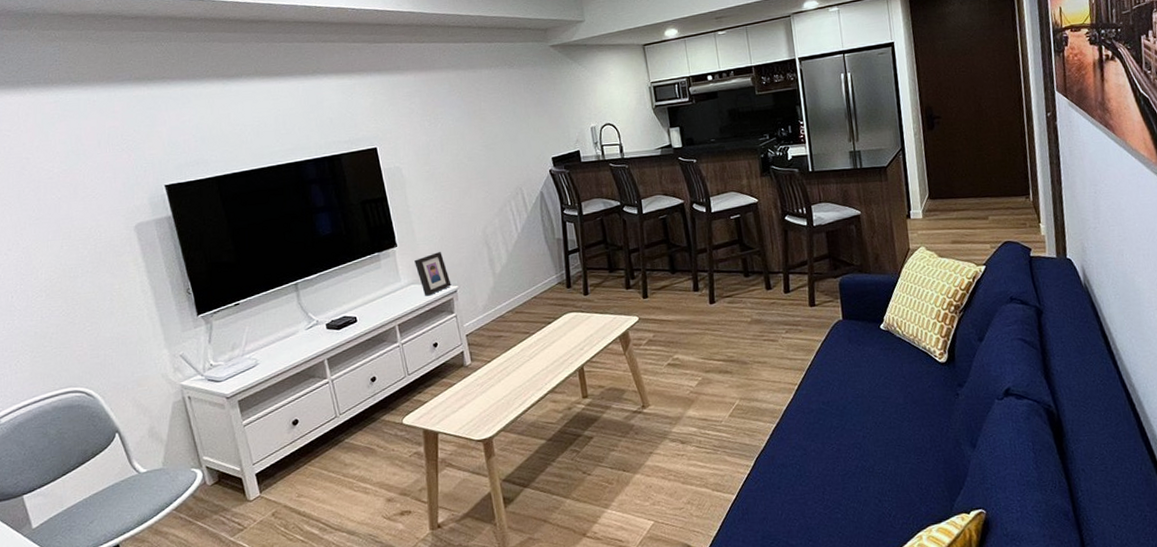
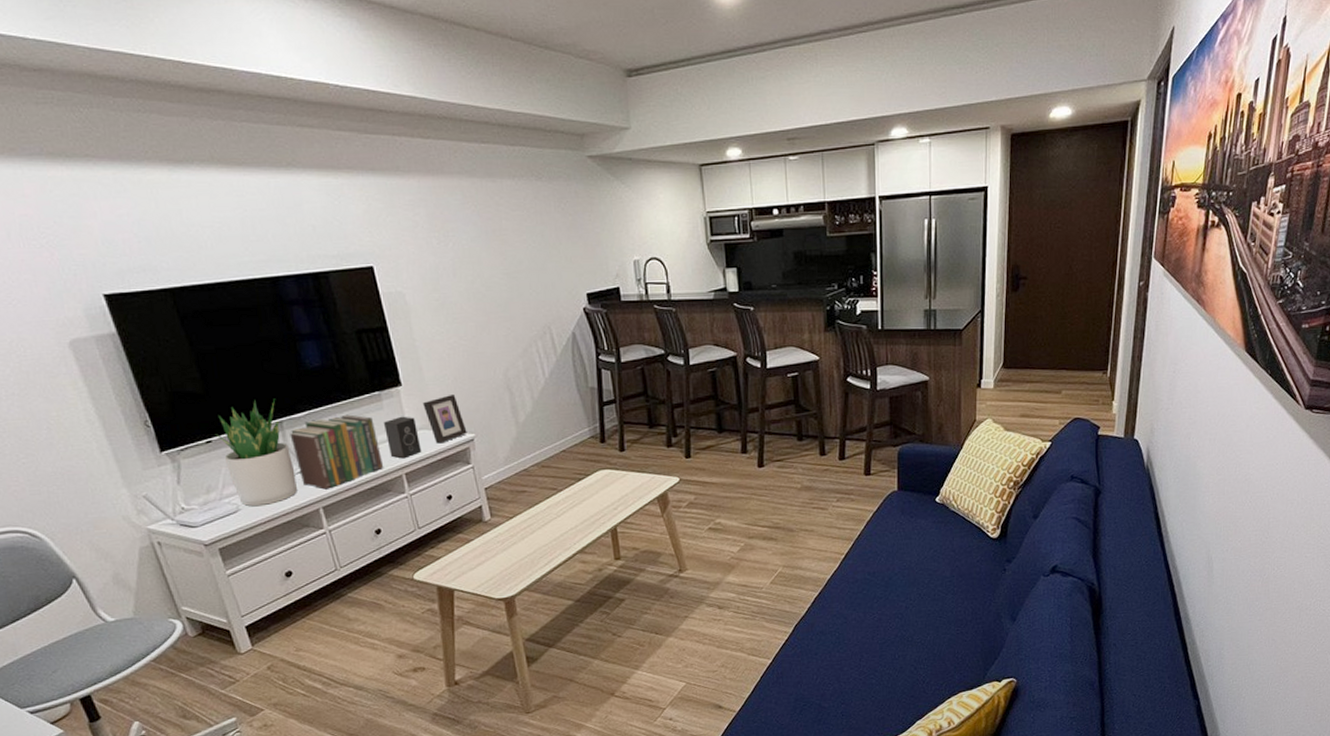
planter: none [243,263,307,361] -> present [216,398,297,507]
books: none [303,274,380,343] -> present [290,414,384,490]
speaker: none [381,273,413,312] -> present [384,416,422,459]

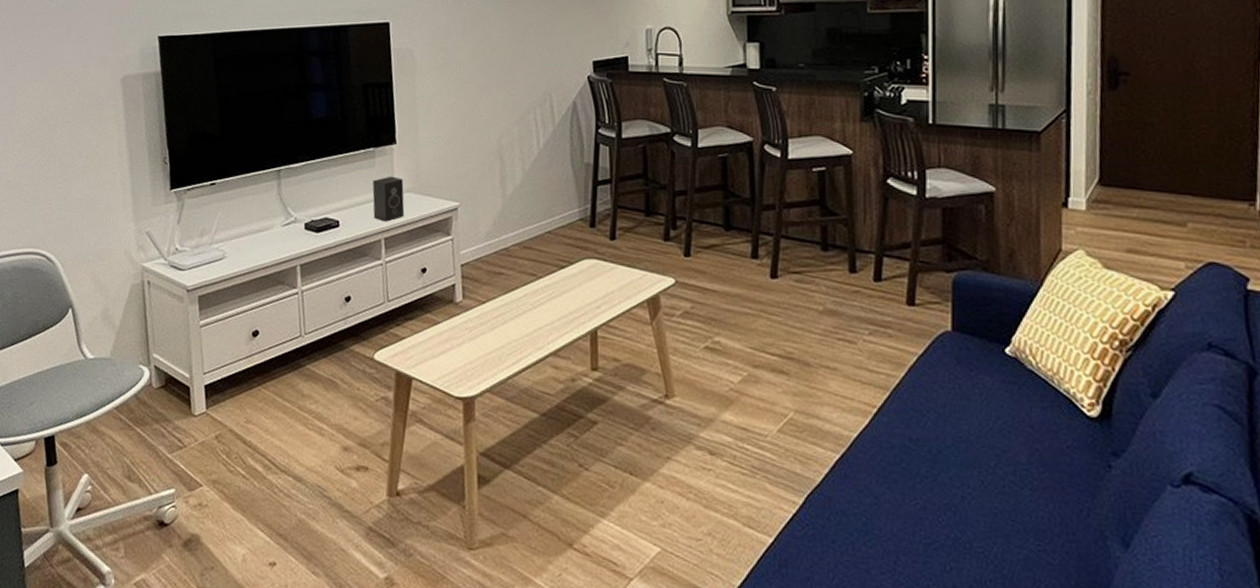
planter: present [216,398,297,507] -> none [220,145,282,256]
books: present [290,414,384,490] -> none [284,169,365,246]
picture frame: present [423,395,467,444] -> none [413,158,452,210]

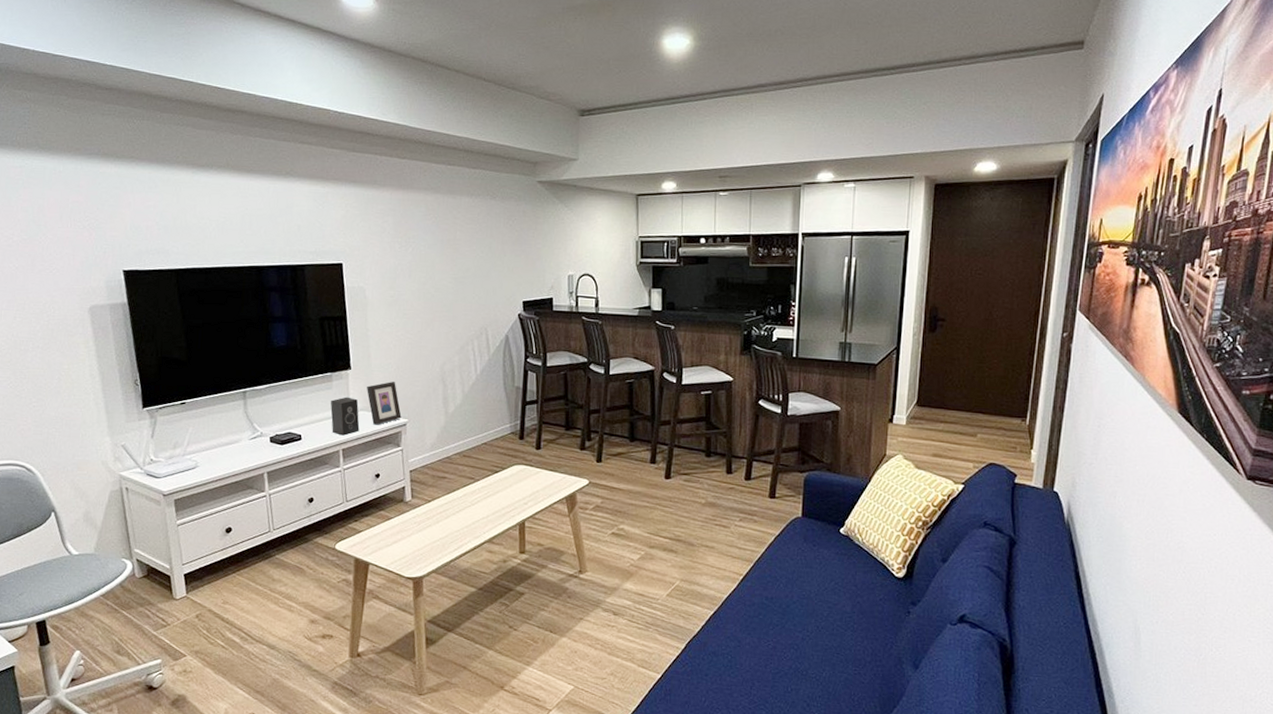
picture frame: none [413,158,452,210] -> present [367,382,402,425]

